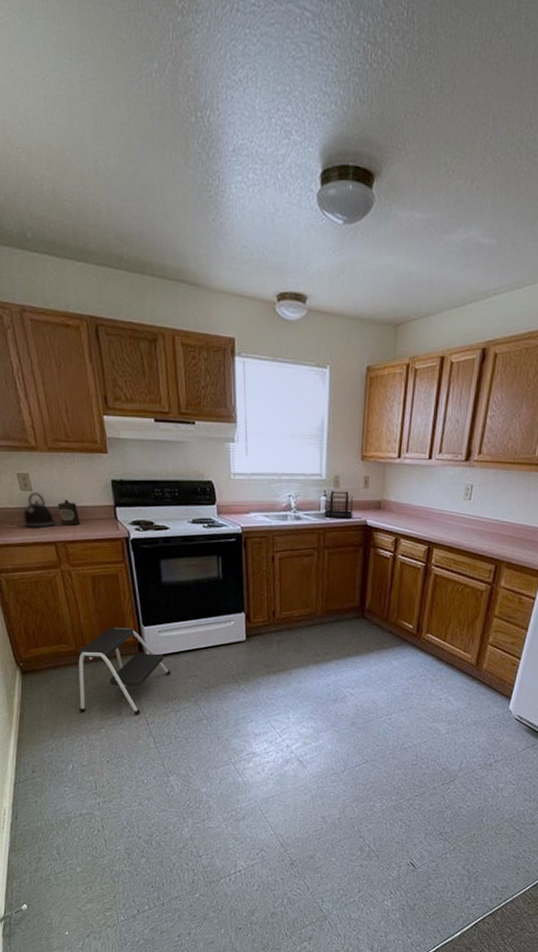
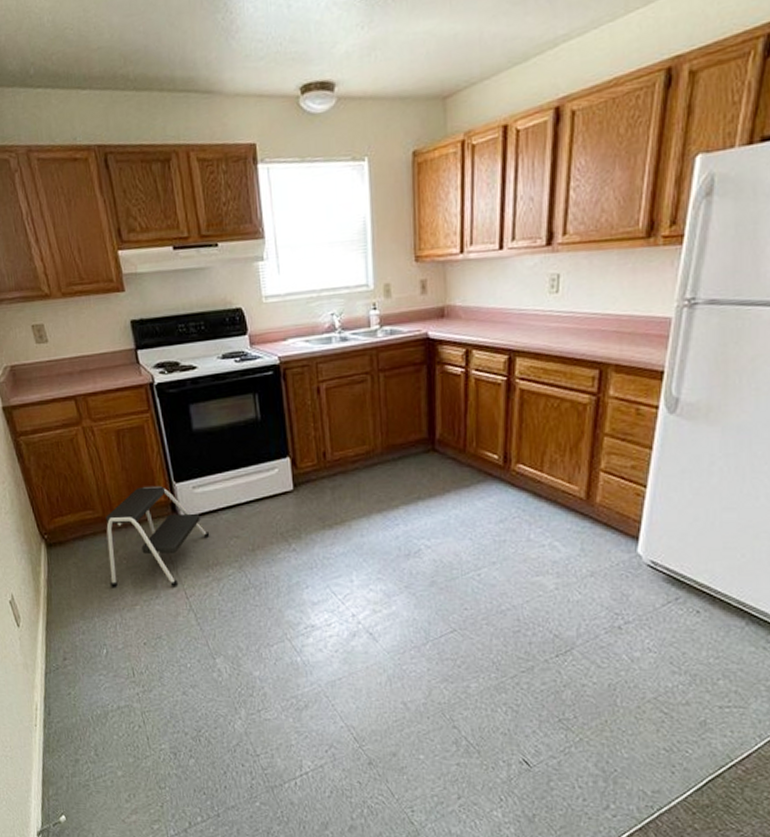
kettle: present [24,493,55,529] -> none [40,344,73,384]
canister: present [58,499,80,527] -> none [75,347,100,378]
dish rack: present [324,491,354,519] -> none [375,300,411,335]

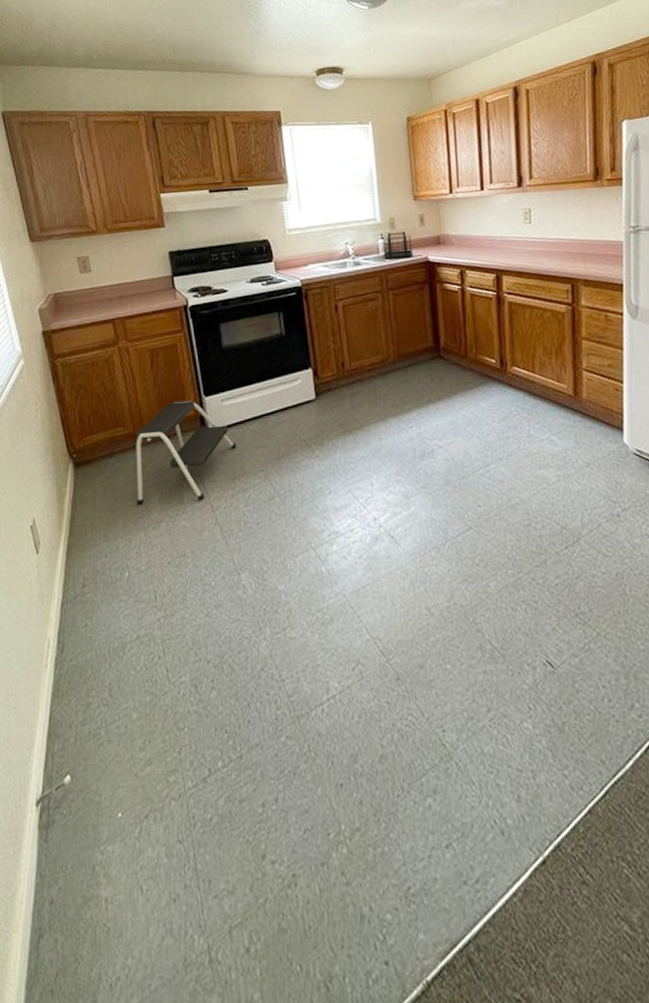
dish rack: none [375,300,411,335] -> present [382,231,413,260]

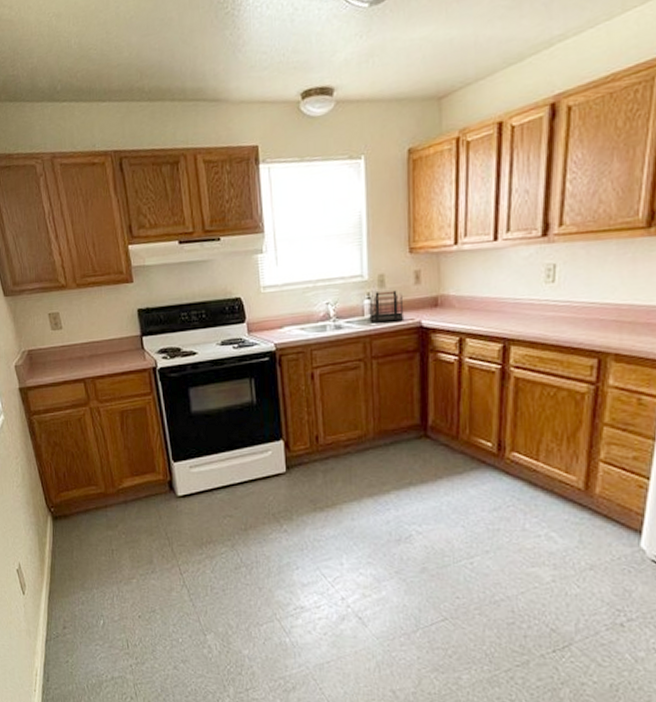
step stool: present [135,401,237,505] -> none [107,465,205,563]

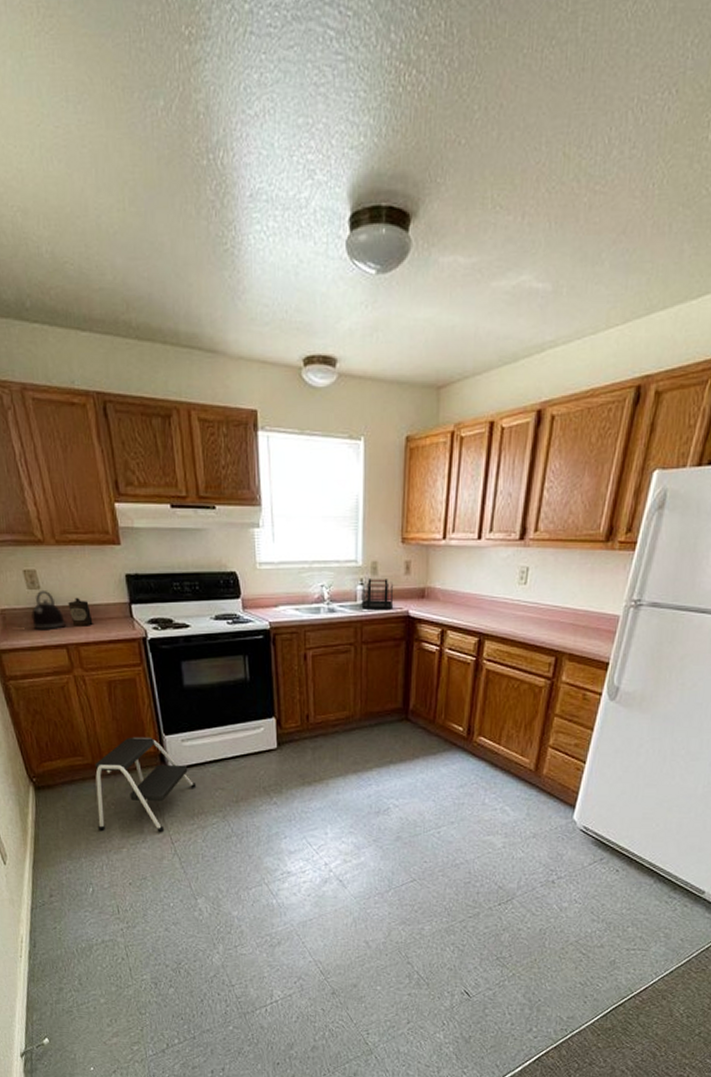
kettle: none [54,330,84,367] -> present [31,591,66,631]
canister: none [86,334,108,362] -> present [68,597,93,628]
step stool: none [107,465,205,563] -> present [95,738,197,833]

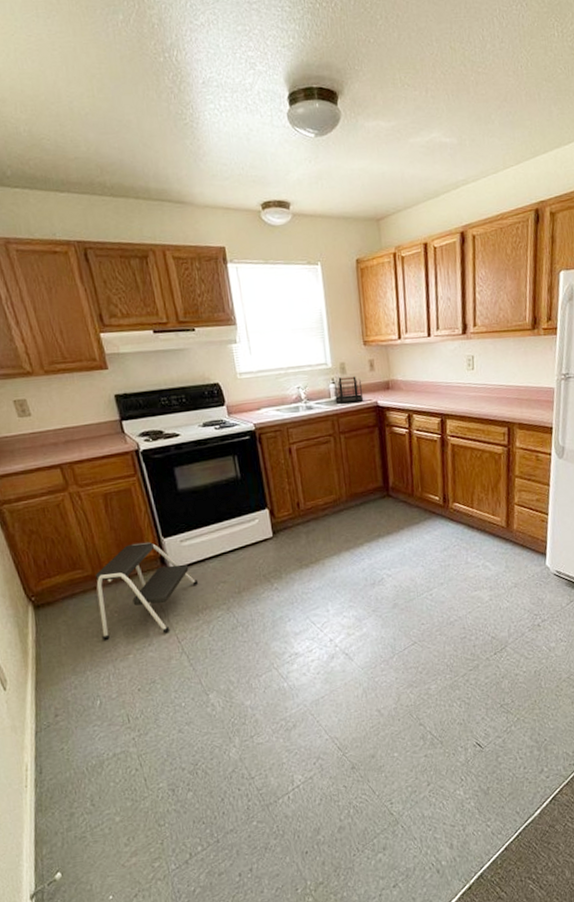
kettle: present [31,591,66,631] -> none [23,417,58,454]
canister: present [68,597,93,628] -> none [60,419,86,448]

